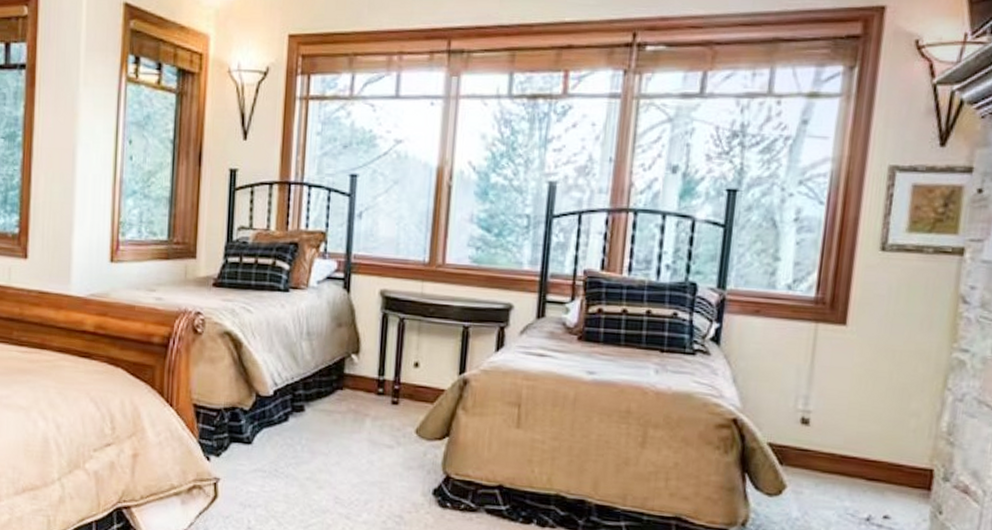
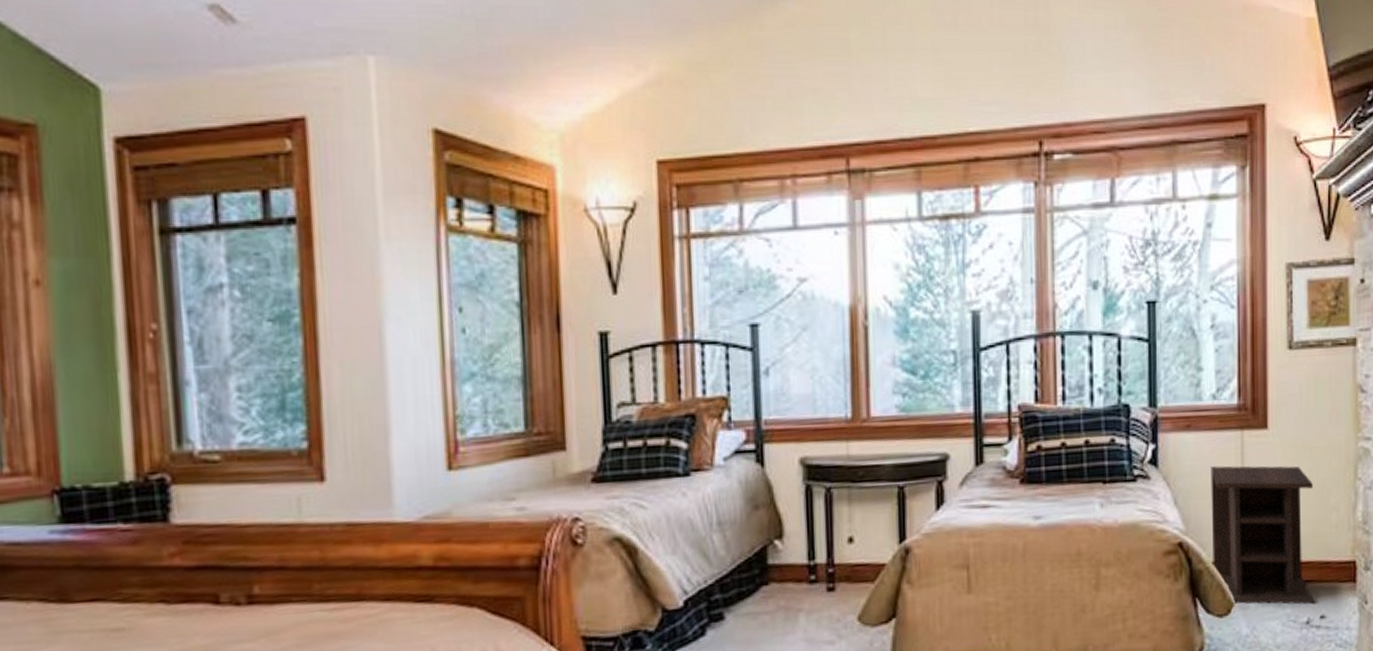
nightstand: none [768,353,892,503] -> present [1210,465,1316,605]

